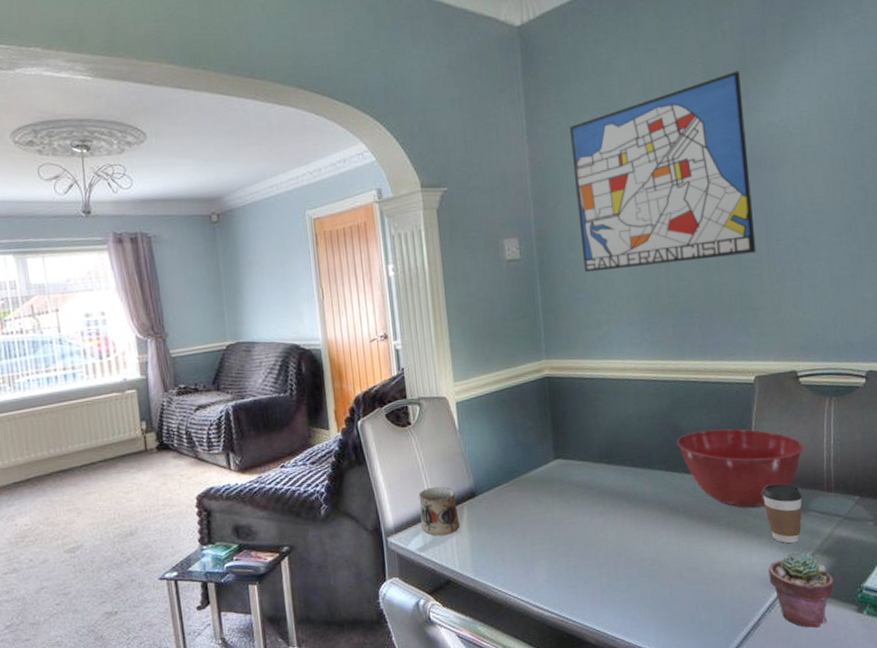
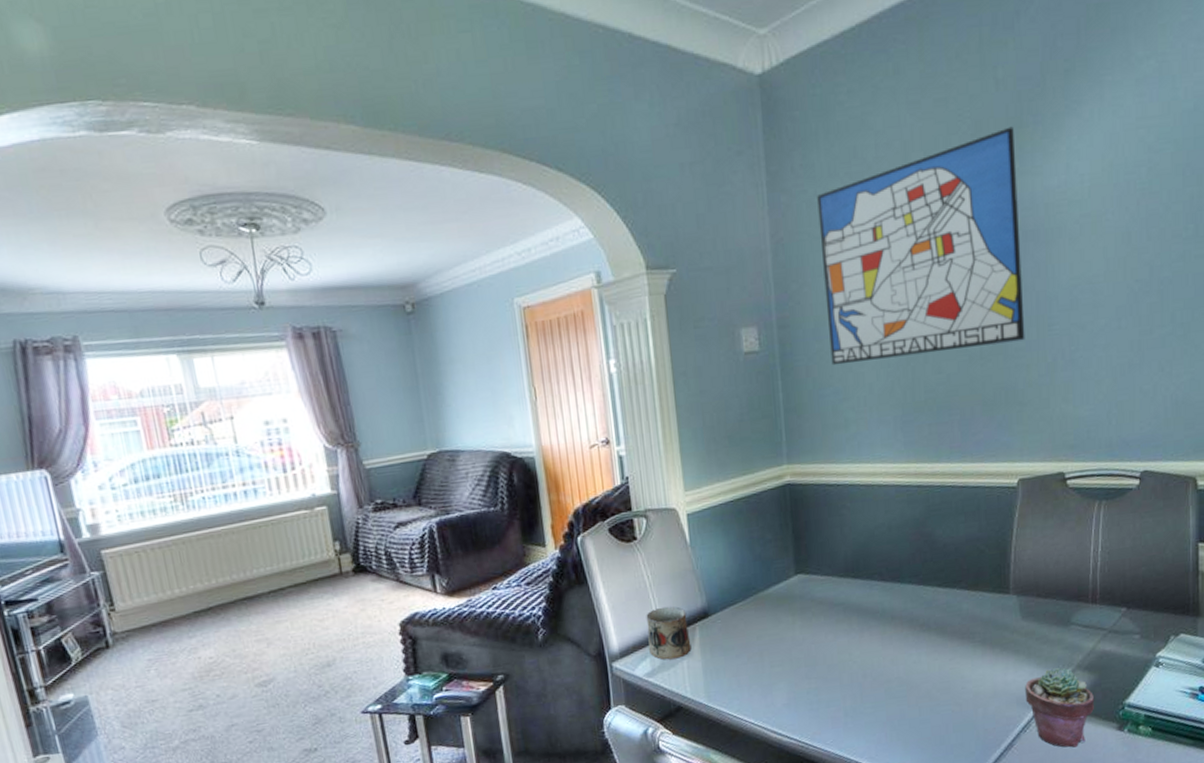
mixing bowl: present [676,428,804,508] -> none [929,536,1069,623]
coffee cup: present [761,483,802,544] -> none [1021,595,1065,660]

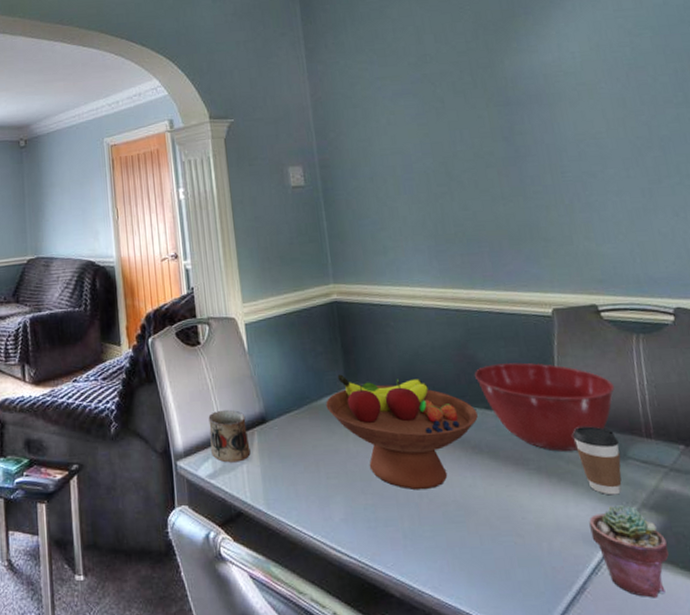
fruit bowl: none [773,561,929,671] -> present [326,374,478,491]
wall art: present [817,126,1025,366] -> none [347,16,541,200]
mixing bowl: none [929,536,1069,623] -> present [474,362,615,451]
coffee cup: none [1021,595,1065,660] -> present [572,426,622,496]

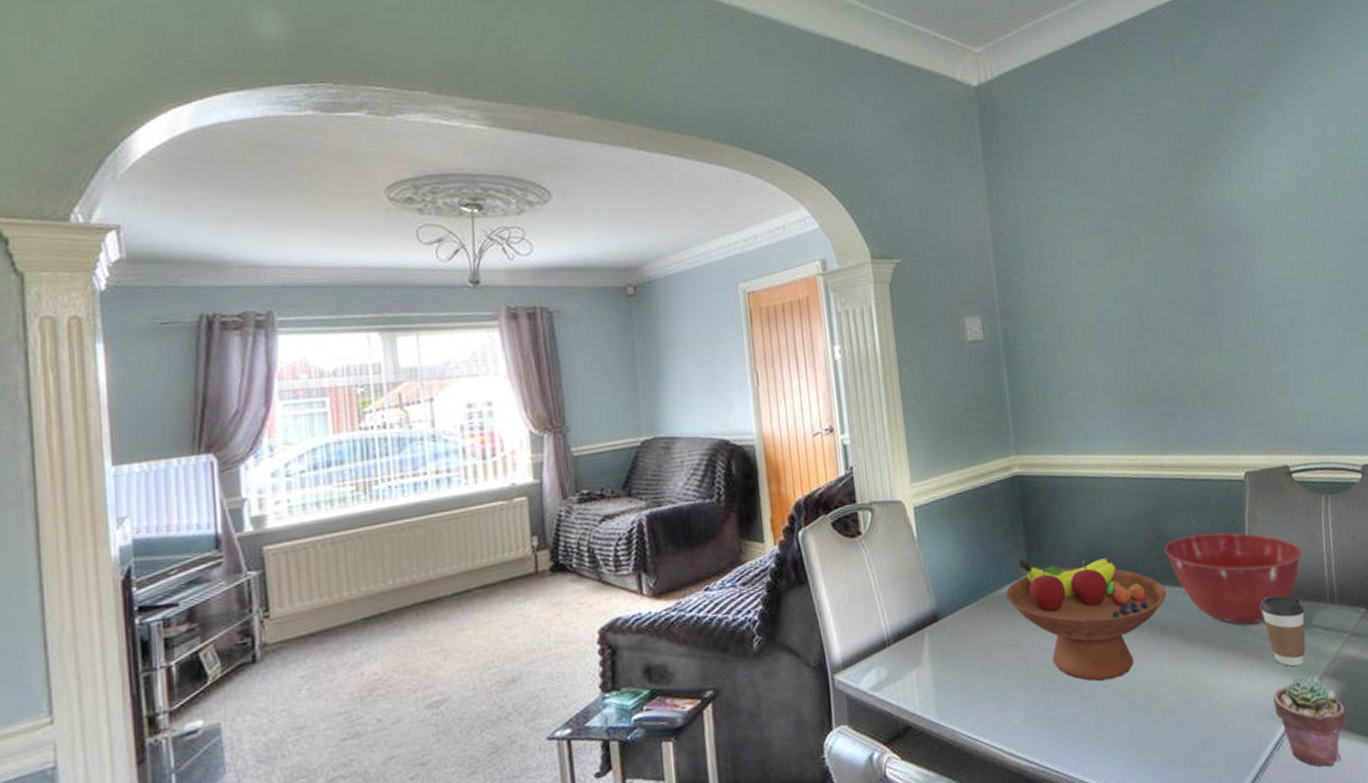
mug: present [208,409,251,463] -> none [871,608,921,671]

